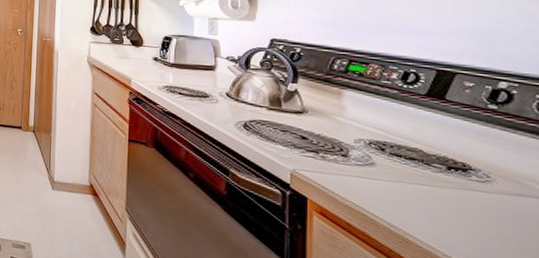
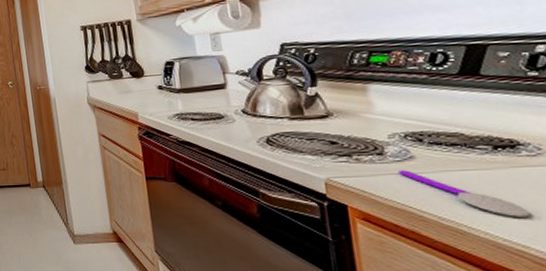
spoon: none [359,174,470,238] -> present [398,170,530,217]

